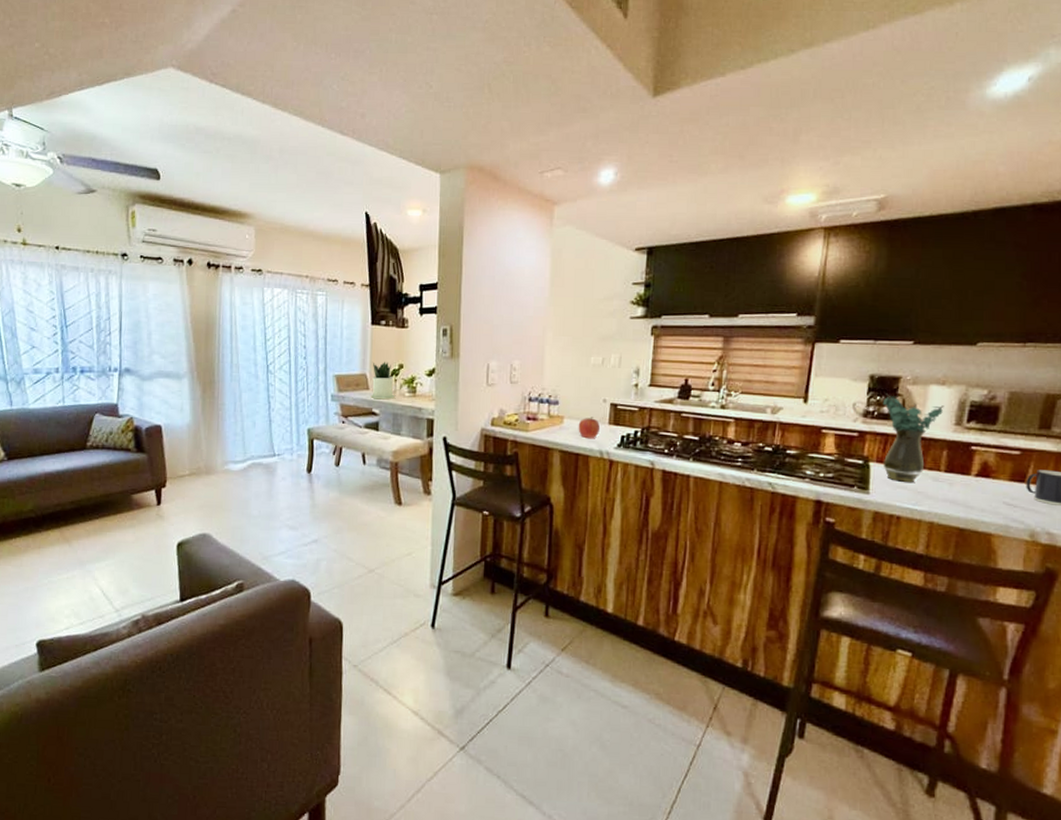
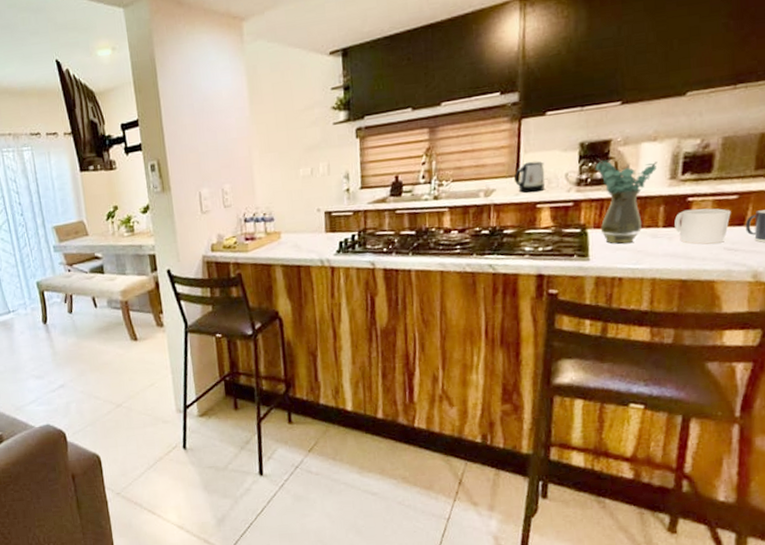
planter: present [370,362,395,400] -> none [88,206,114,244]
fruit: present [578,417,601,438] -> none [296,228,318,249]
kettle: none [803,386,833,417] -> present [515,161,545,193]
mug: none [956,458,1013,496] -> present [674,208,731,245]

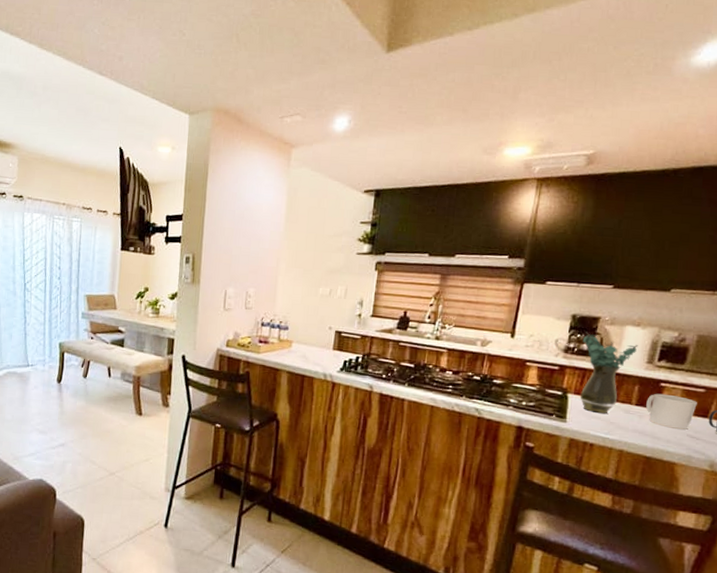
kettle: present [515,161,545,193] -> none [510,322,538,351]

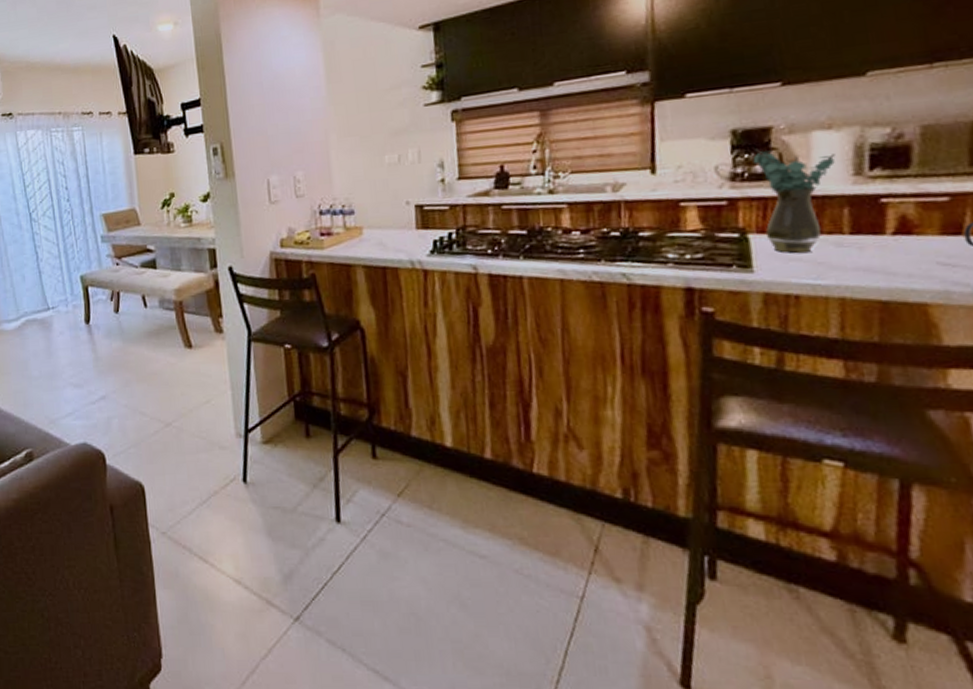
mug: present [646,393,697,430] -> none [864,212,942,258]

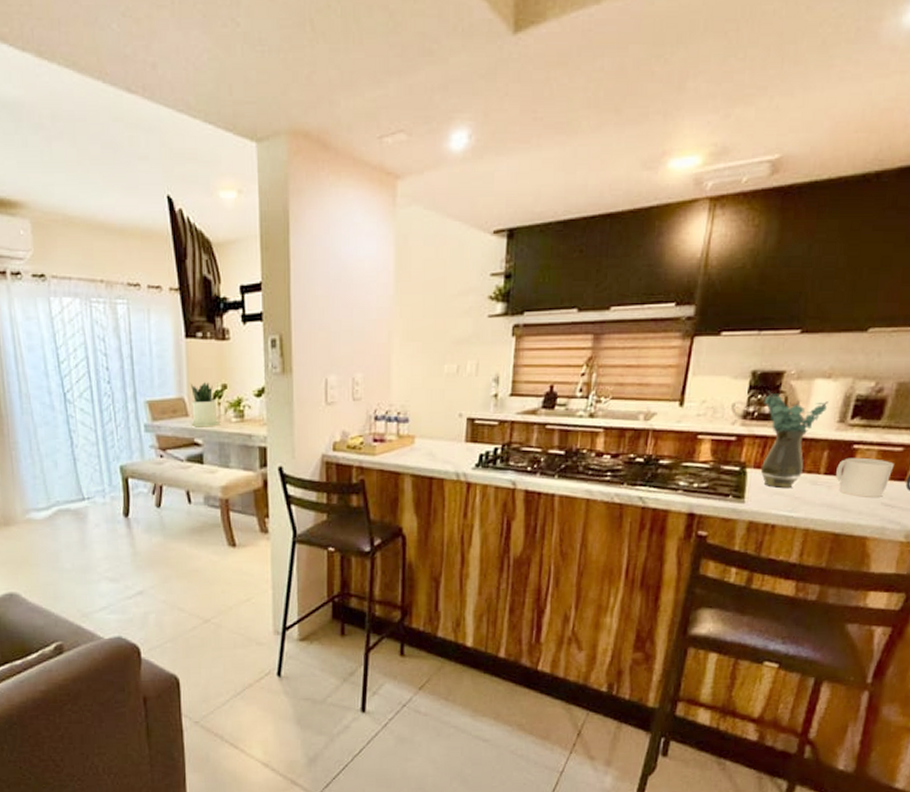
planter: none [141,192,170,235] -> present [191,382,220,427]
mug: none [864,212,942,258] -> present [836,457,894,497]

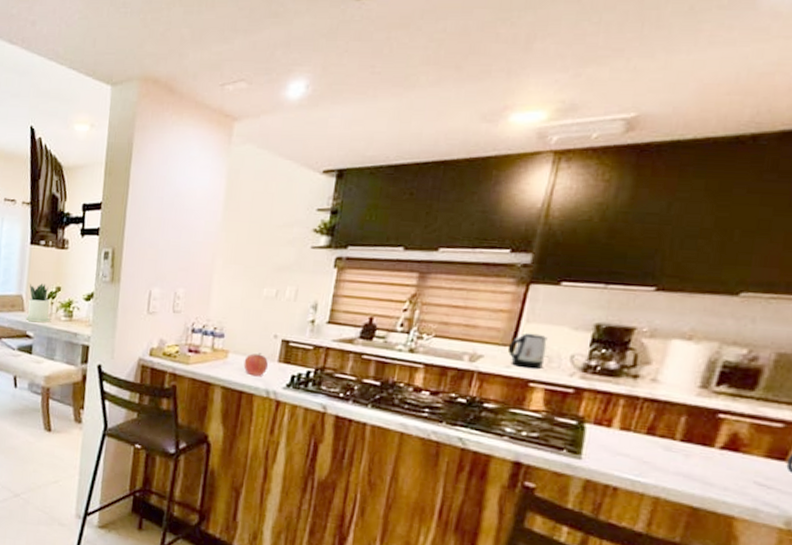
fruit: none [431,434,456,459] -> present [243,353,269,376]
kettle: none [679,386,712,421] -> present [508,333,548,369]
vase: present [760,391,828,488] -> none [601,346,688,450]
mug: present [836,457,894,497] -> none [695,426,771,475]

